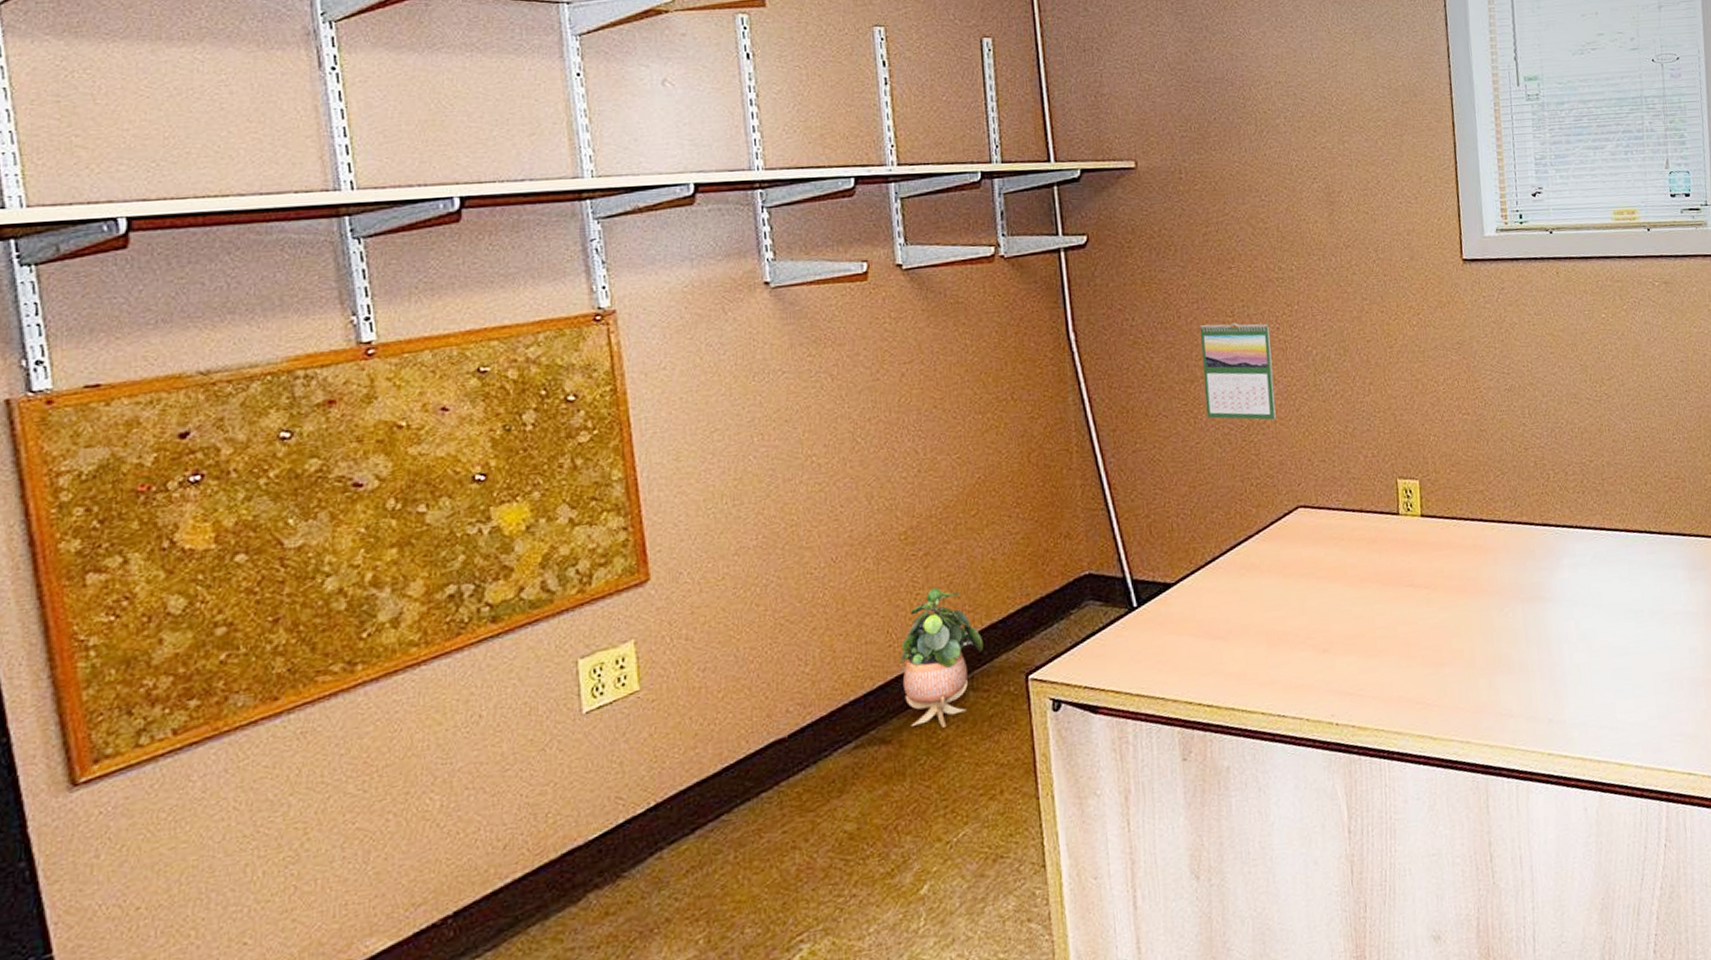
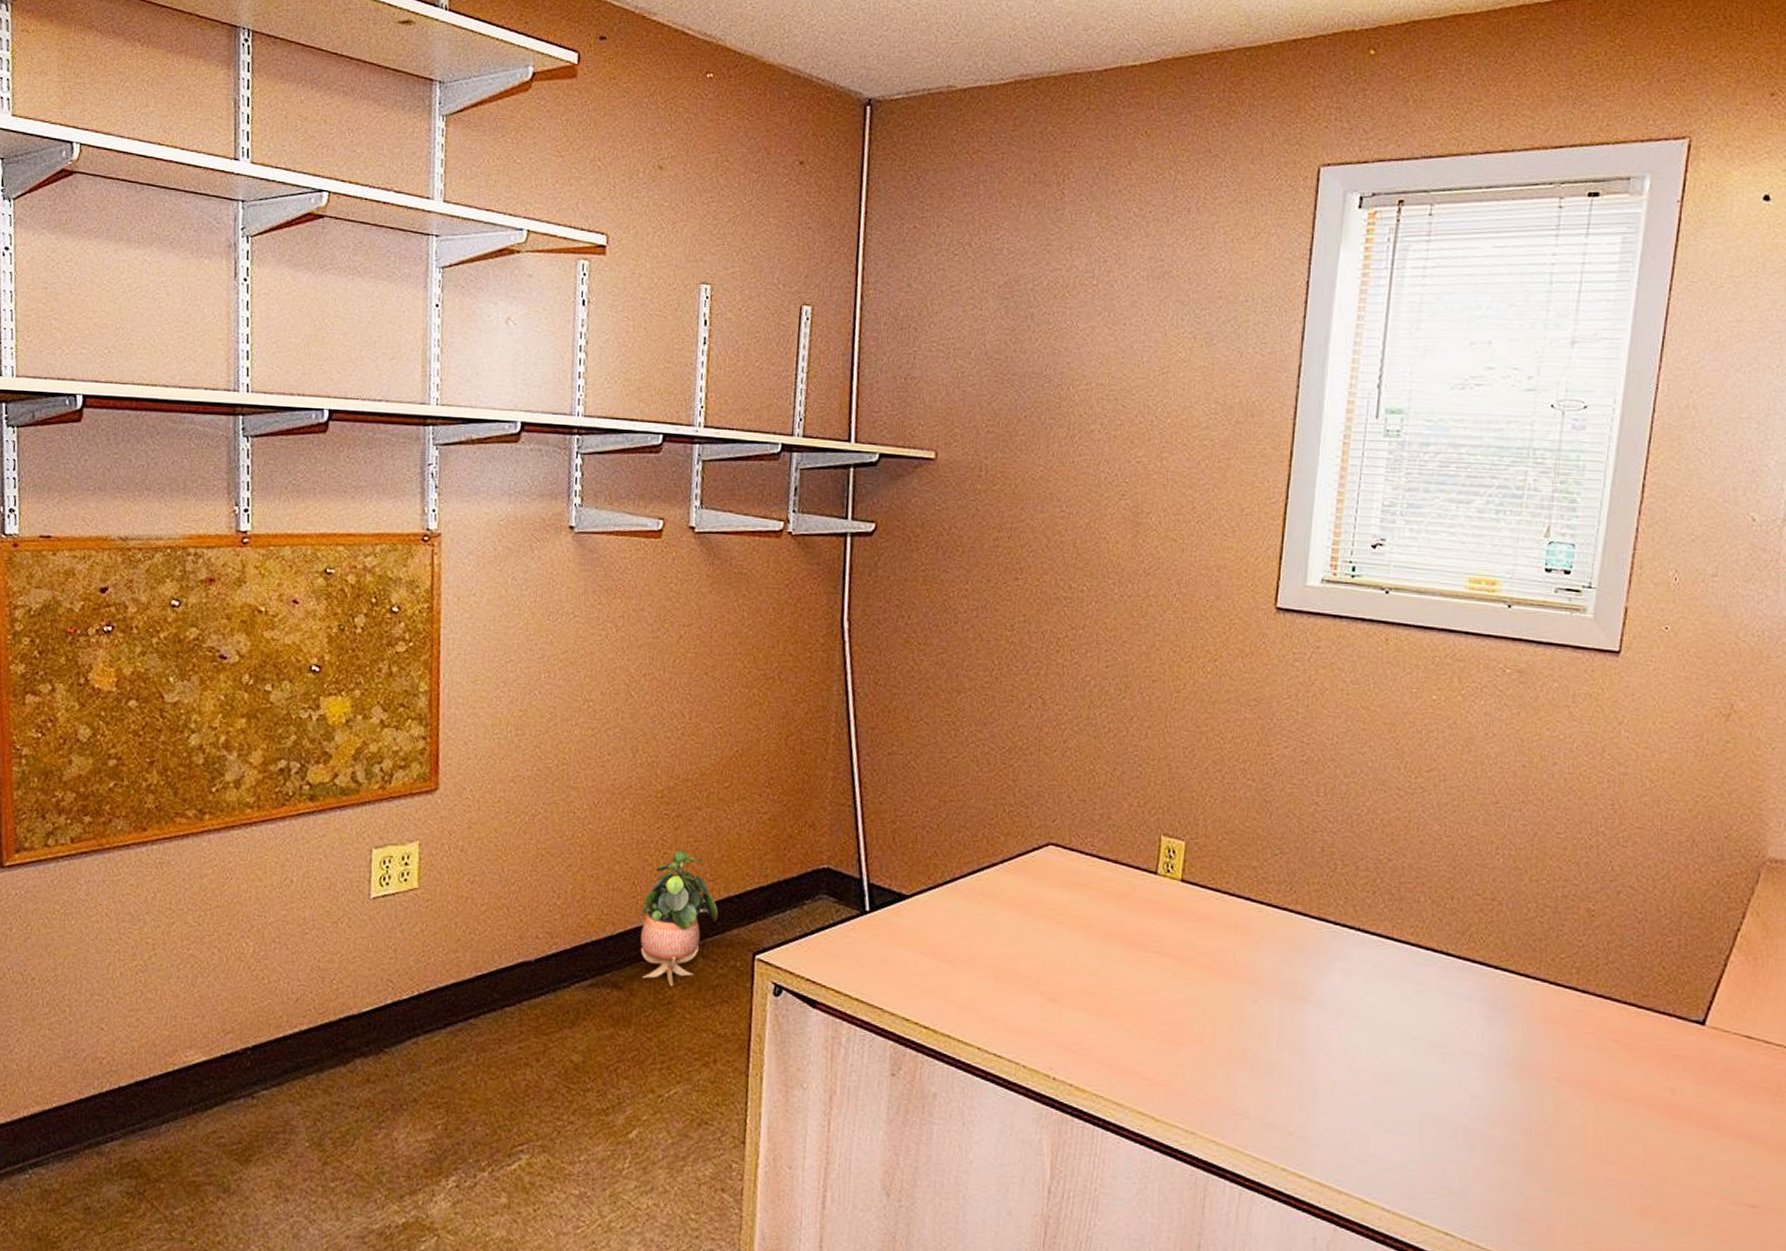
calendar: present [1199,322,1276,420] -> none [969,635,1049,747]

